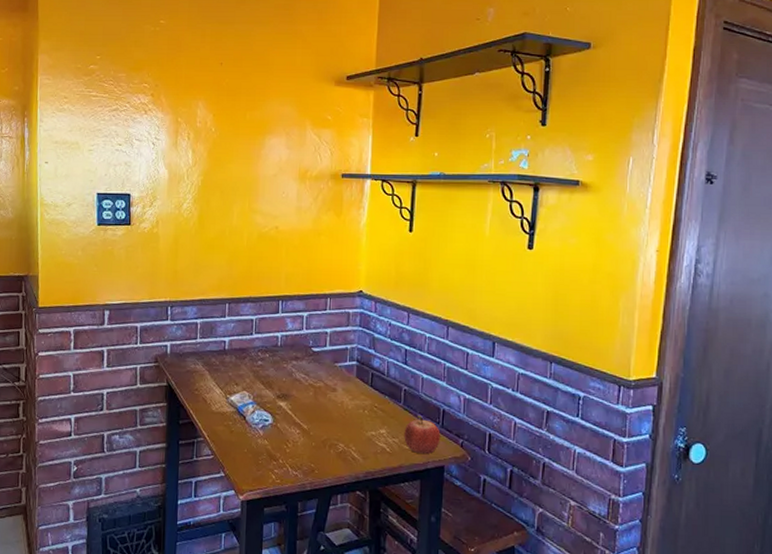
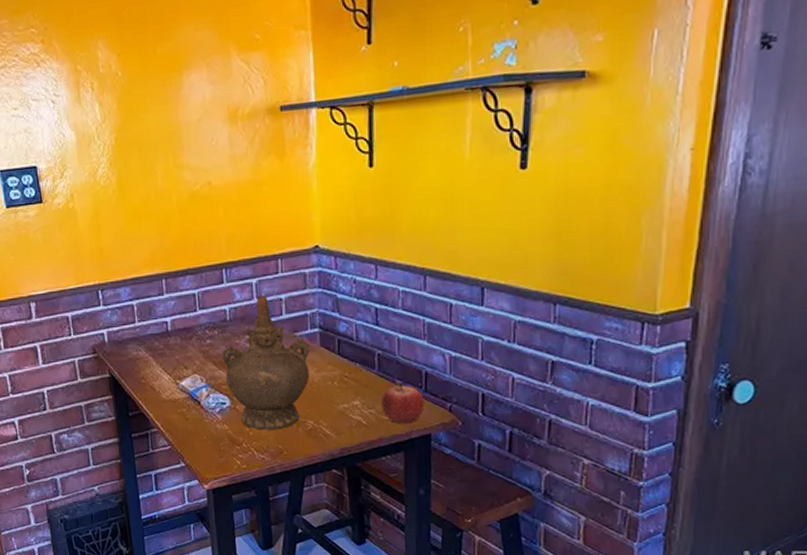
ceremonial vessel: none [270,327,347,449] -> present [222,295,310,430]

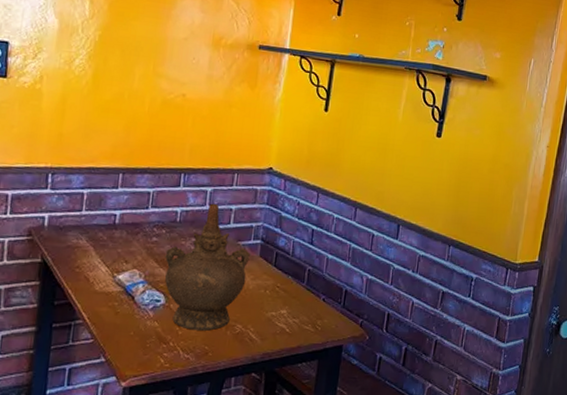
fruit: present [381,381,424,424] -> none [304,295,341,335]

